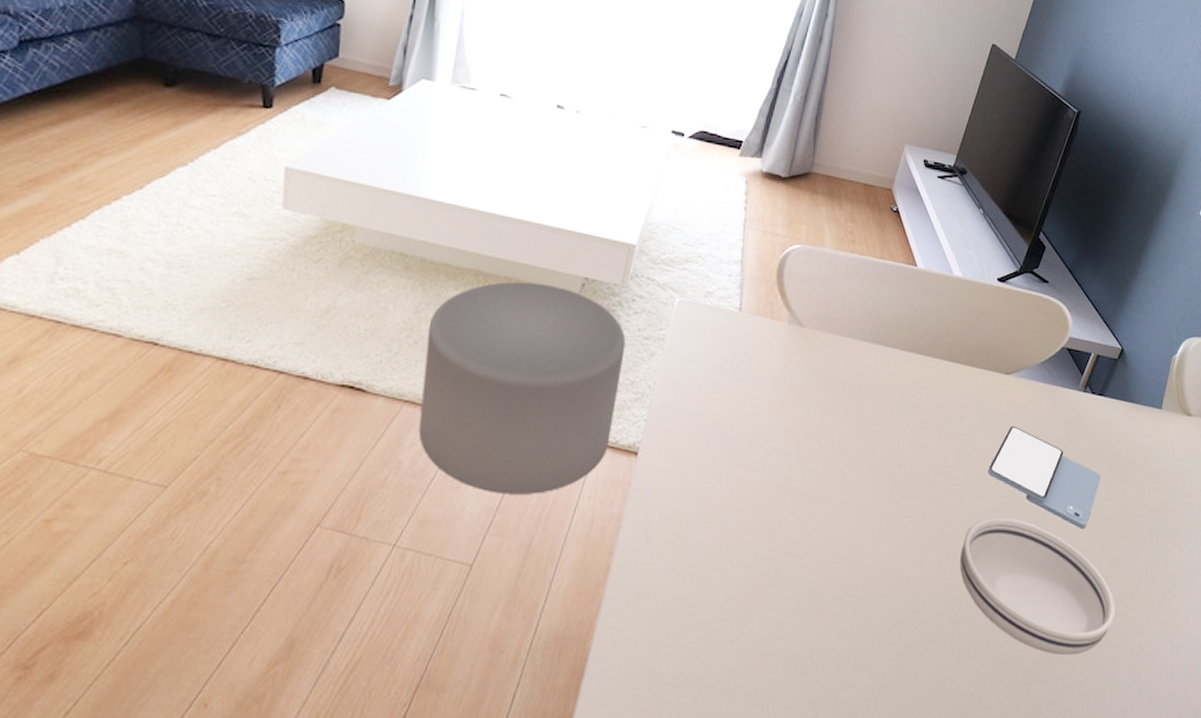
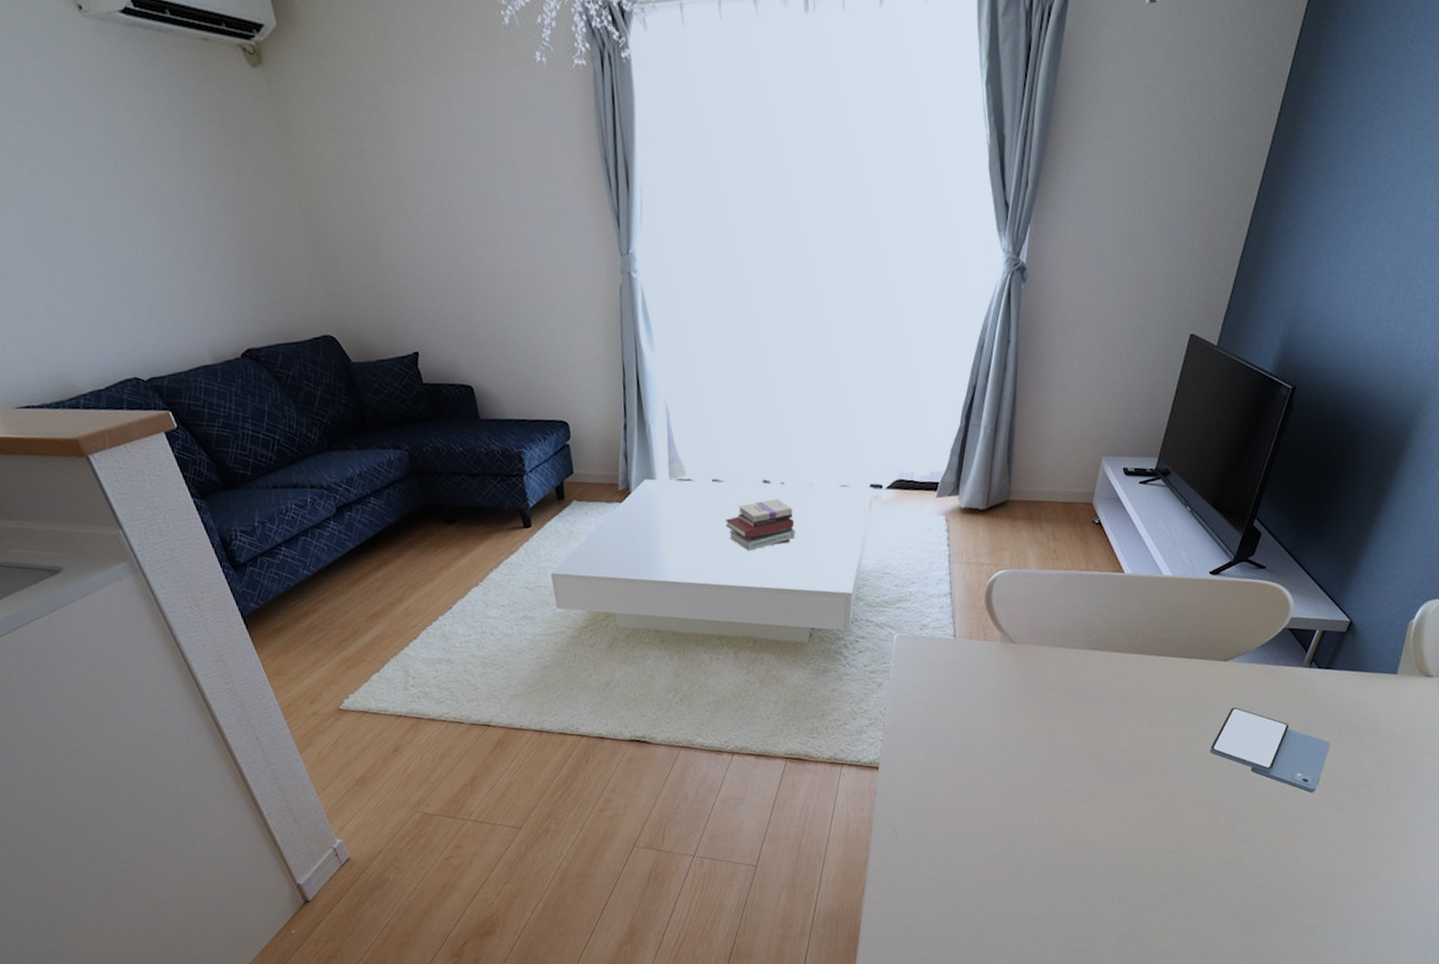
pouf: present [419,281,626,494] -> none [688,638,855,811]
books: none [505,126,584,180] -> present [725,498,796,551]
bowl: present [960,518,1117,656] -> none [1187,789,1351,902]

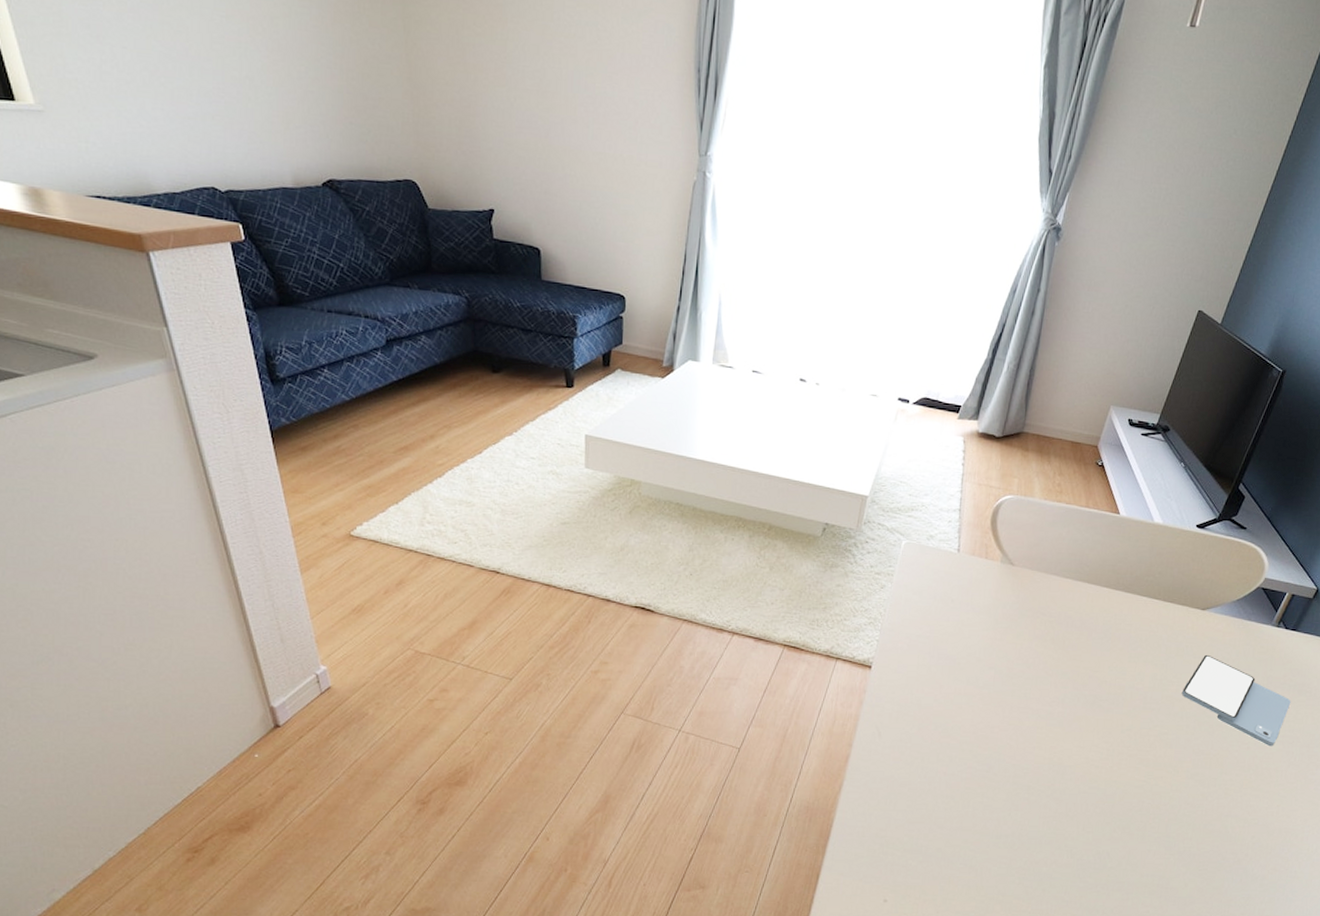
books: present [725,498,796,551] -> none [758,397,824,442]

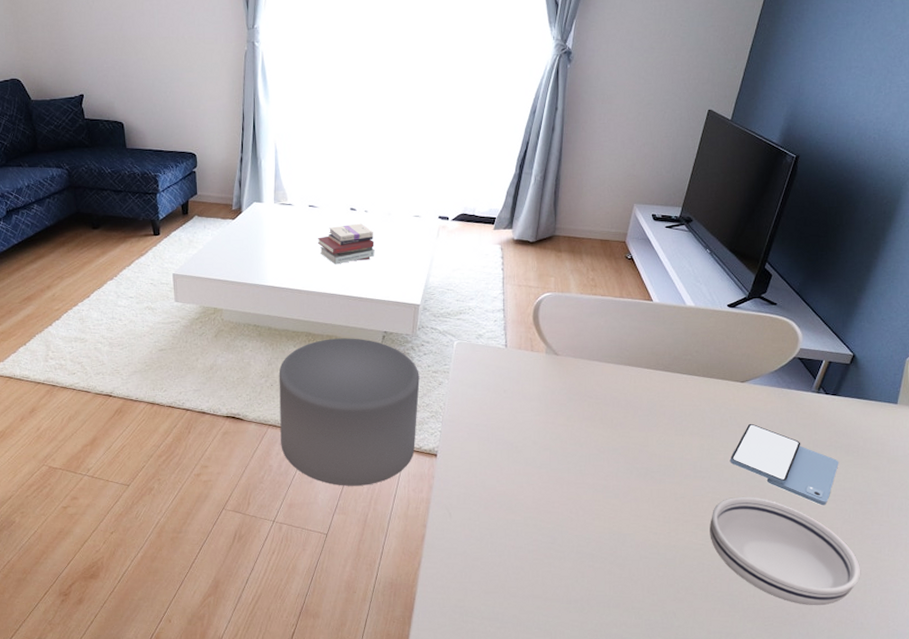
pouf: none [696,526,860,696] -> present [279,338,420,486]
books: none [758,397,824,442] -> present [317,223,375,265]
bowl: none [1153,733,1301,852] -> present [710,497,861,606]

